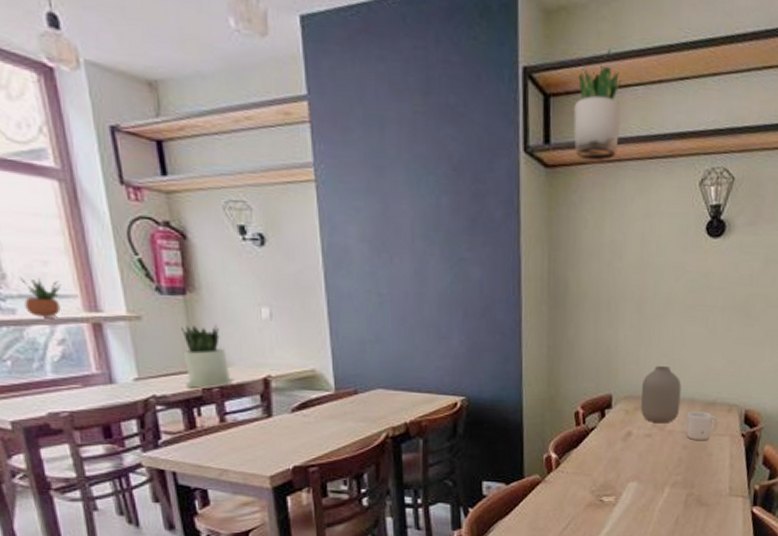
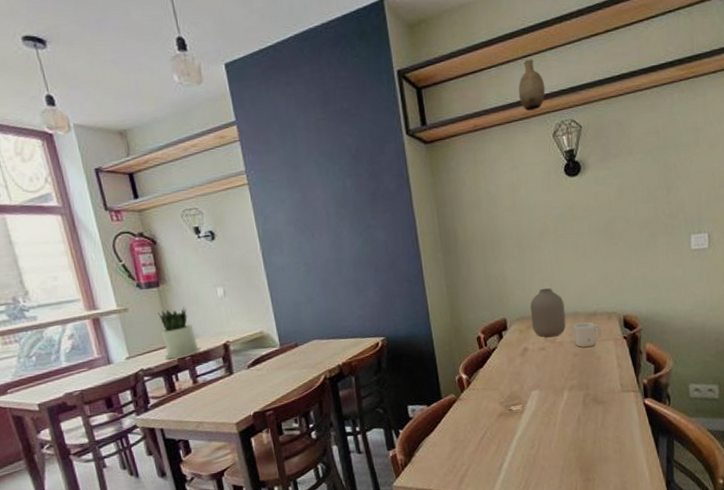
potted plant: present [20,278,62,318] -> none [38,290,69,320]
planter: present [573,47,622,161] -> none [441,43,481,133]
decorative vase: none [666,82,700,149] -> present [518,58,546,111]

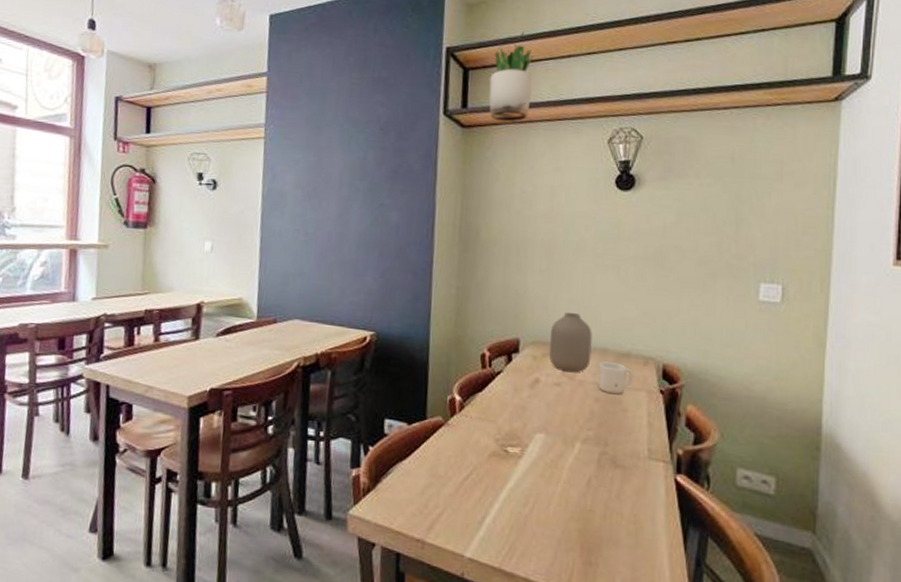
planter: present [158,306,202,360] -> none [132,254,173,310]
planter: none [441,43,481,133] -> present [489,30,534,122]
decorative vase: present [518,58,546,111] -> none [575,57,607,111]

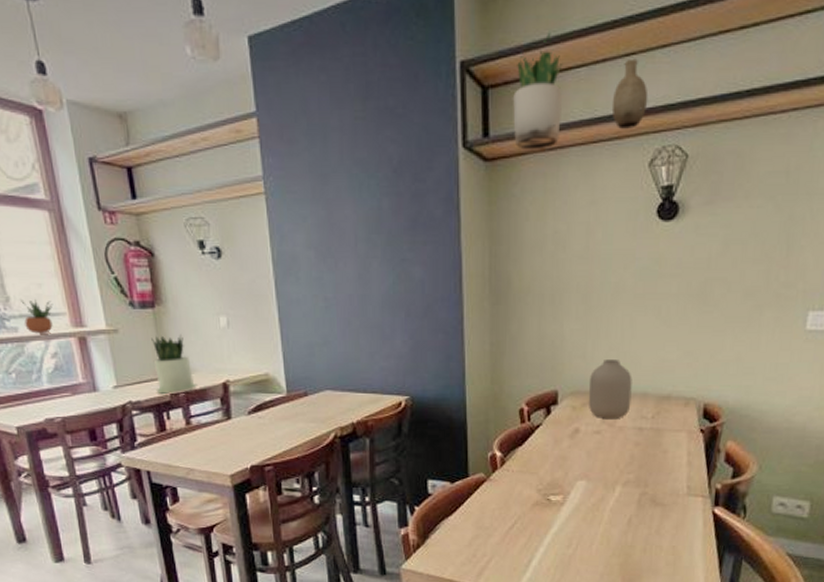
potted plant: none [23,211,54,243] -> present [21,299,53,334]
planter: none [132,254,173,310] -> present [151,333,198,394]
decorative vase: none [575,57,607,111] -> present [611,58,649,129]
mug: present [598,361,633,395] -> none [638,406,674,437]

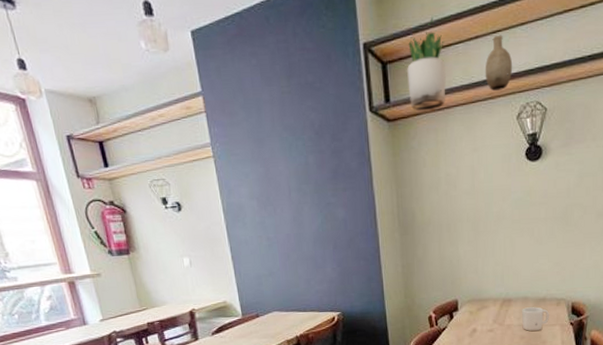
potted plant: present [21,299,53,334] -> none [18,253,47,281]
planter: present [151,333,198,394] -> none [128,274,169,323]
vase: present [588,360,632,418] -> none [481,272,515,319]
mug: none [638,406,674,437] -> present [522,307,549,332]

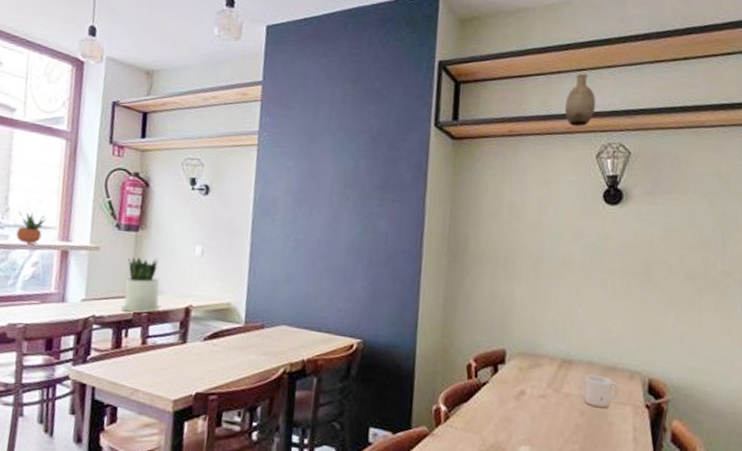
potted plant: none [18,253,47,281] -> present [16,211,47,244]
planter: none [128,274,169,323] -> present [120,257,162,313]
planter: present [407,16,446,111] -> none [479,46,524,135]

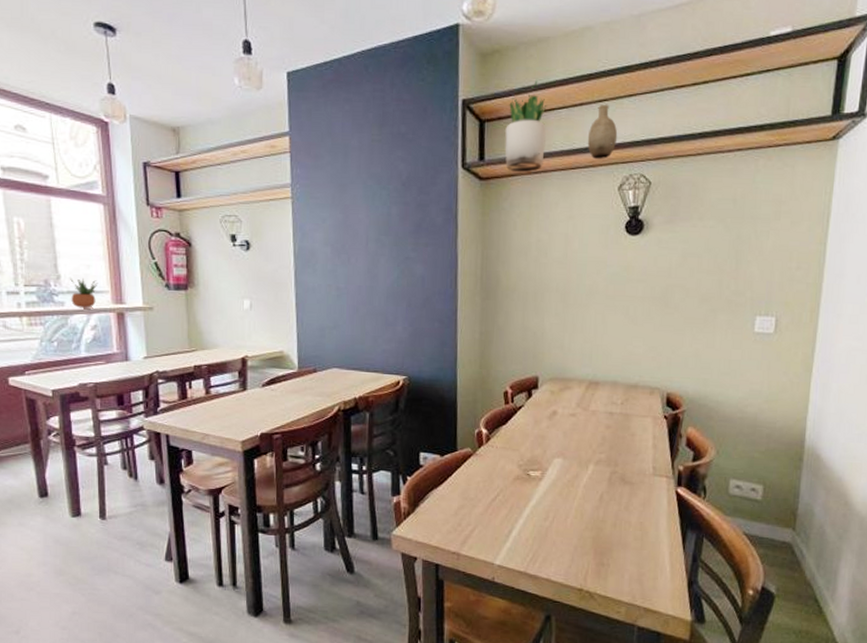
planter: present [120,257,162,313] -> none [181,313,219,366]
planter: none [479,46,524,135] -> present [505,79,547,173]
mug: present [583,374,619,408] -> none [609,393,640,422]

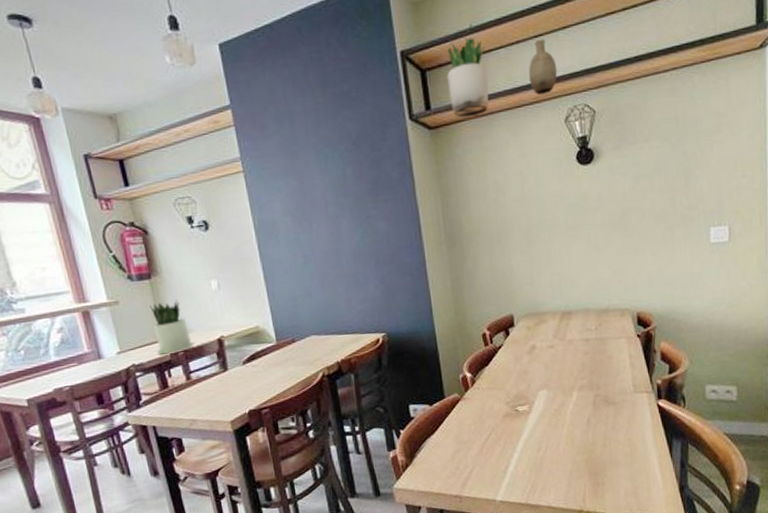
potted plant: present [70,278,98,308] -> none [26,282,58,313]
planter: none [181,313,219,366] -> present [150,299,195,355]

